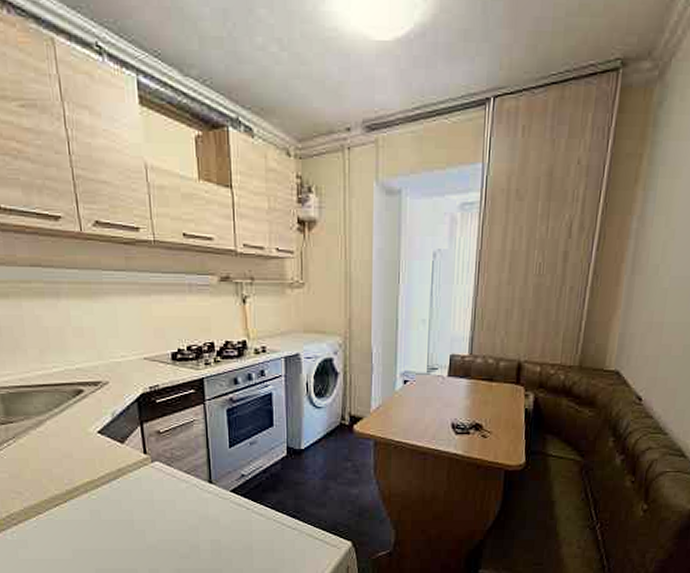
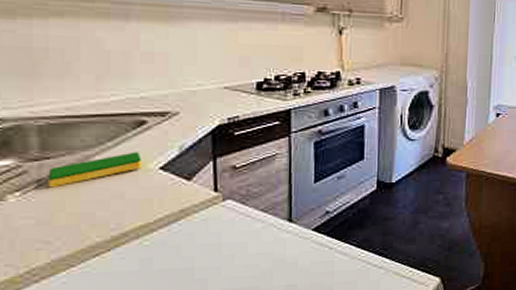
dish sponge: none [13,417,83,448] -> present [48,152,141,188]

